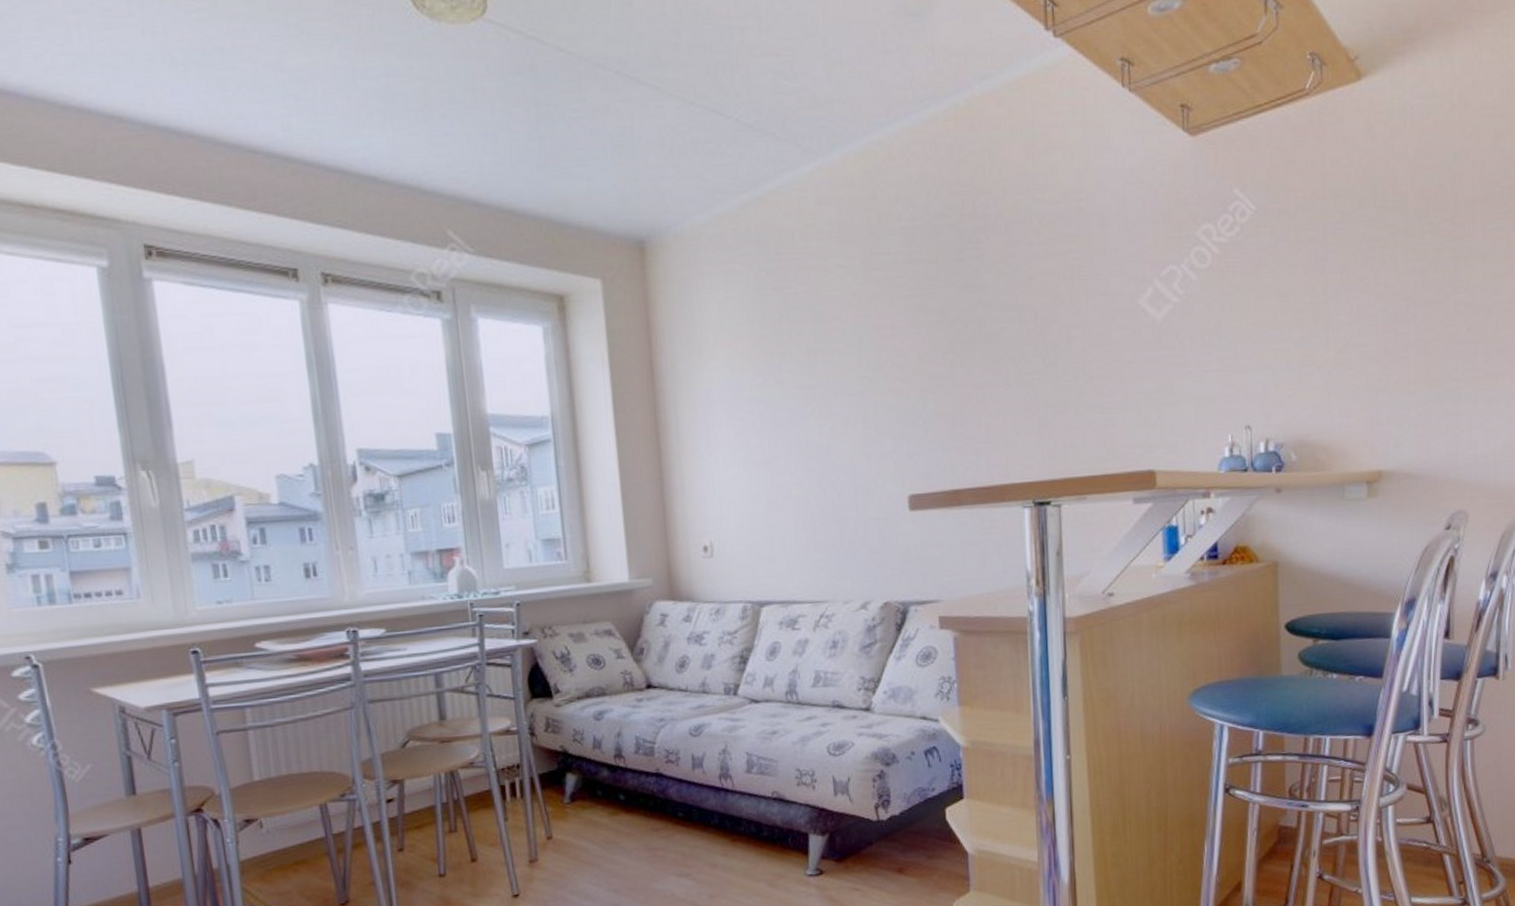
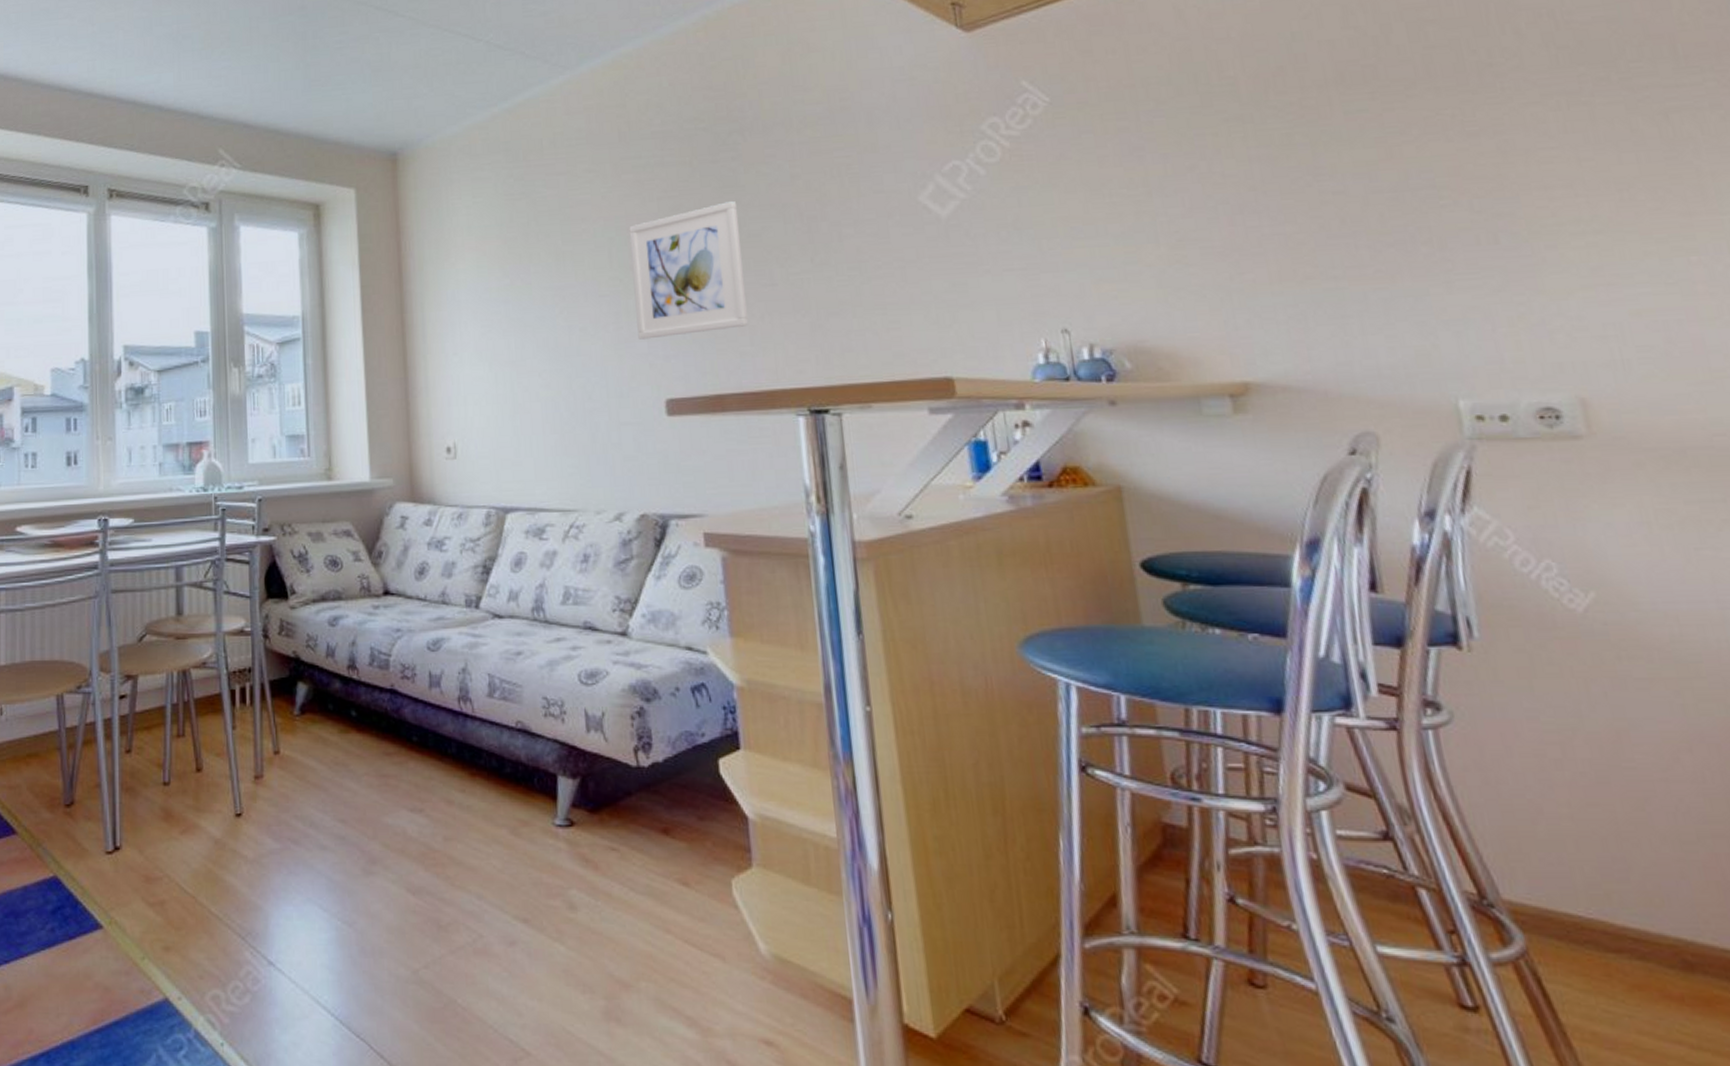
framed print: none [877,301,984,438] -> present [629,201,748,340]

